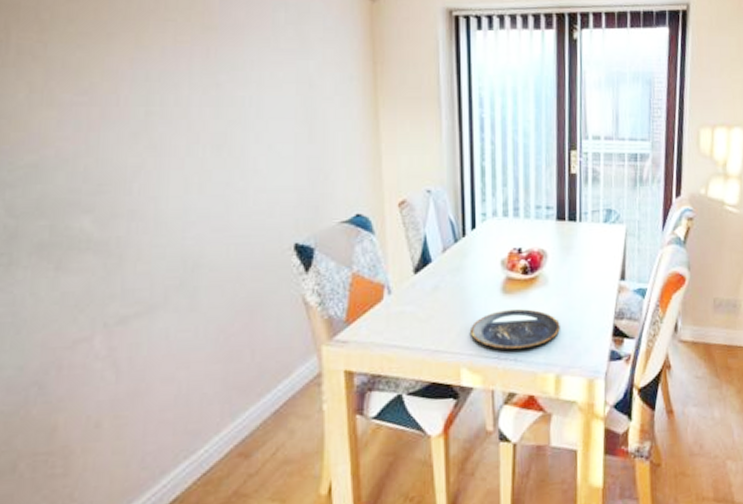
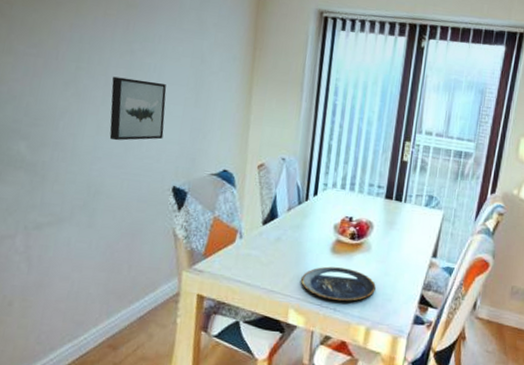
wall art: none [197,118,274,198] -> present [109,76,167,141]

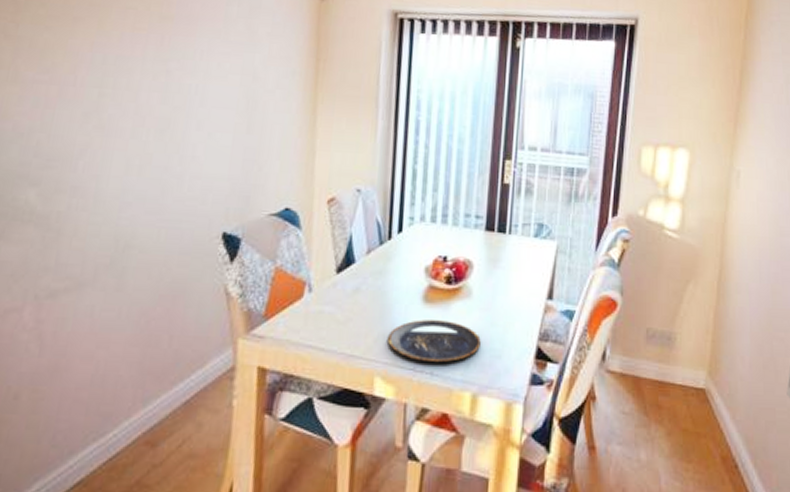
wall art: present [109,76,167,141] -> none [141,102,212,181]

